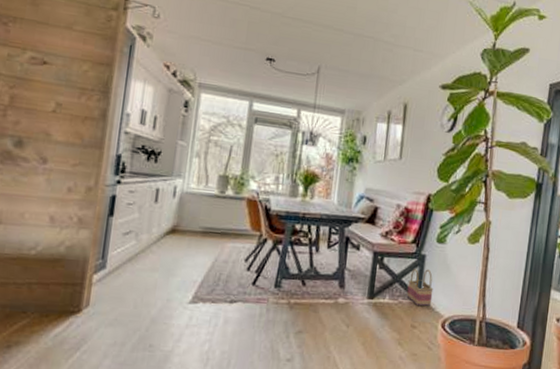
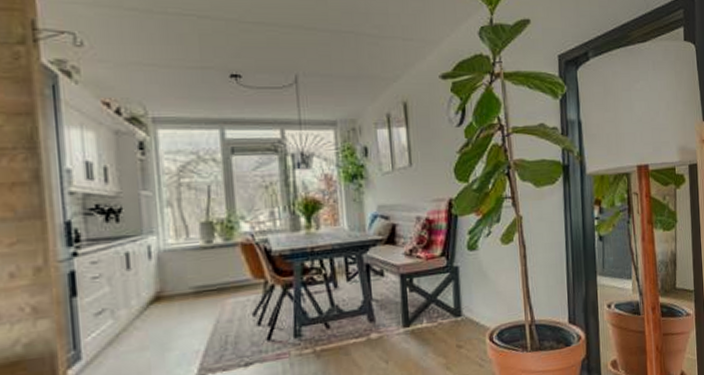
basket: present [406,269,434,307] -> none [444,281,475,324]

